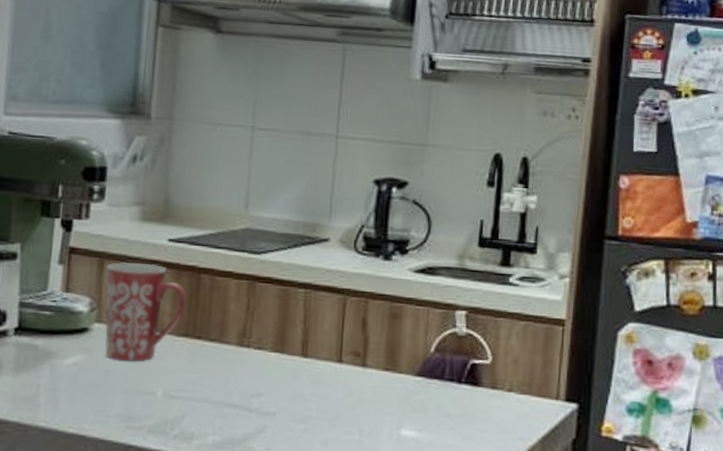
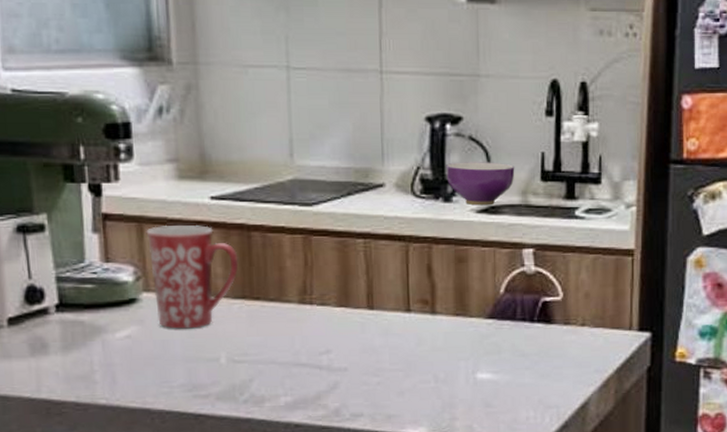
bowl: none [388,223,454,266] -> present [446,162,515,206]

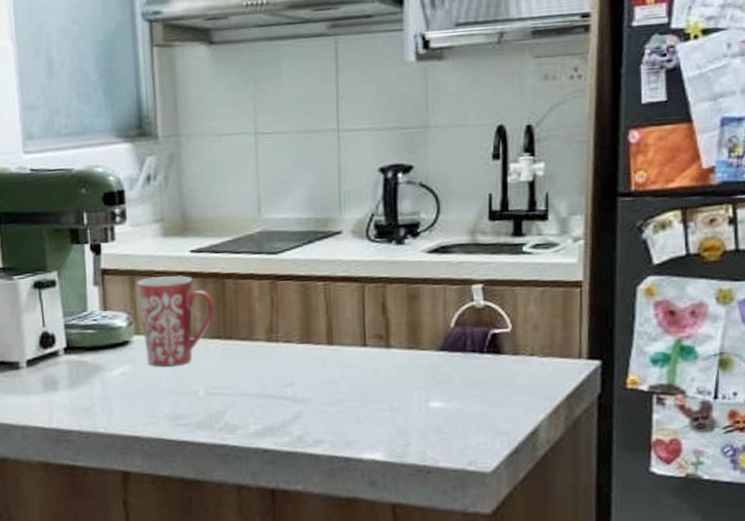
bowl: present [446,162,515,206] -> none [398,205,464,247]

